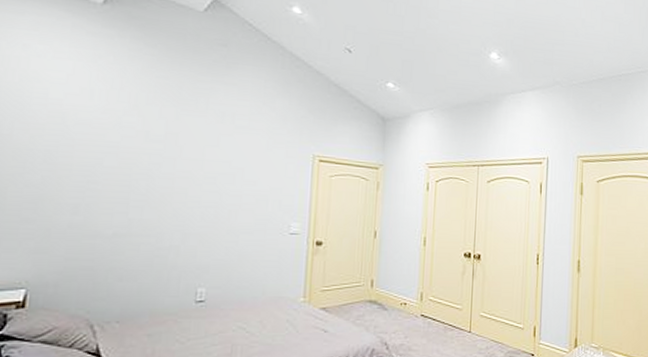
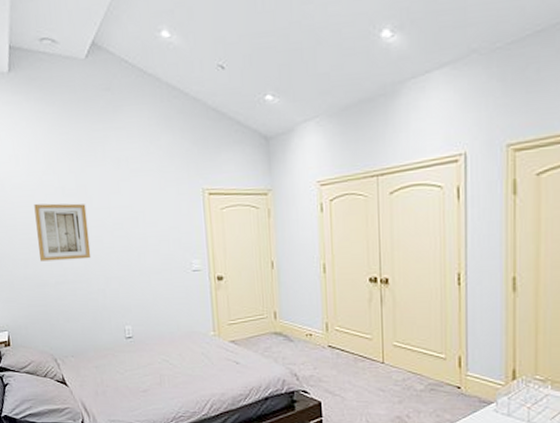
wall art: none [97,145,174,212] -> present [34,203,91,262]

